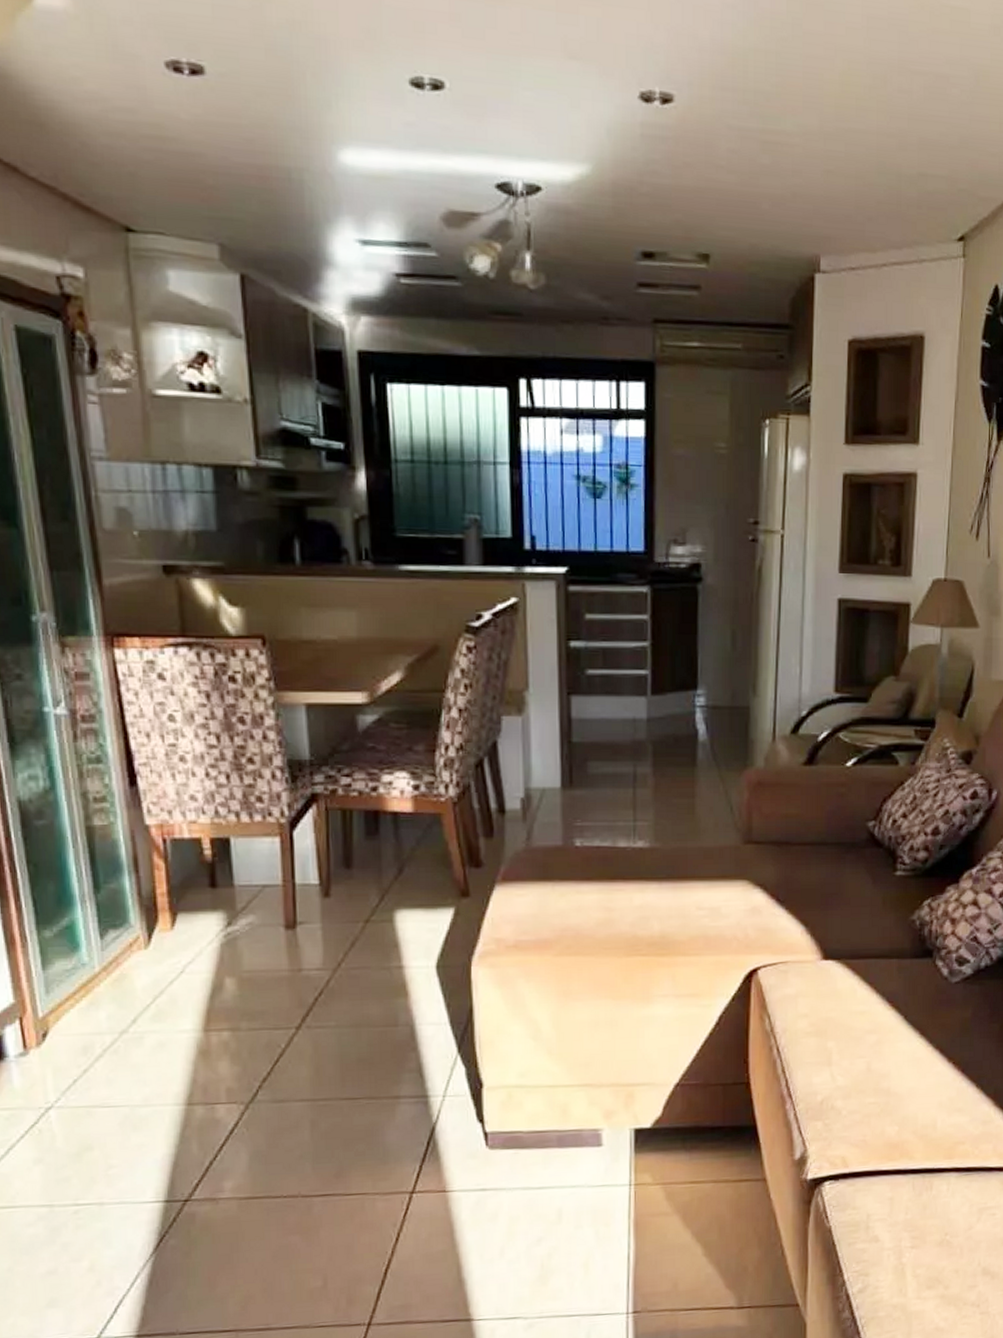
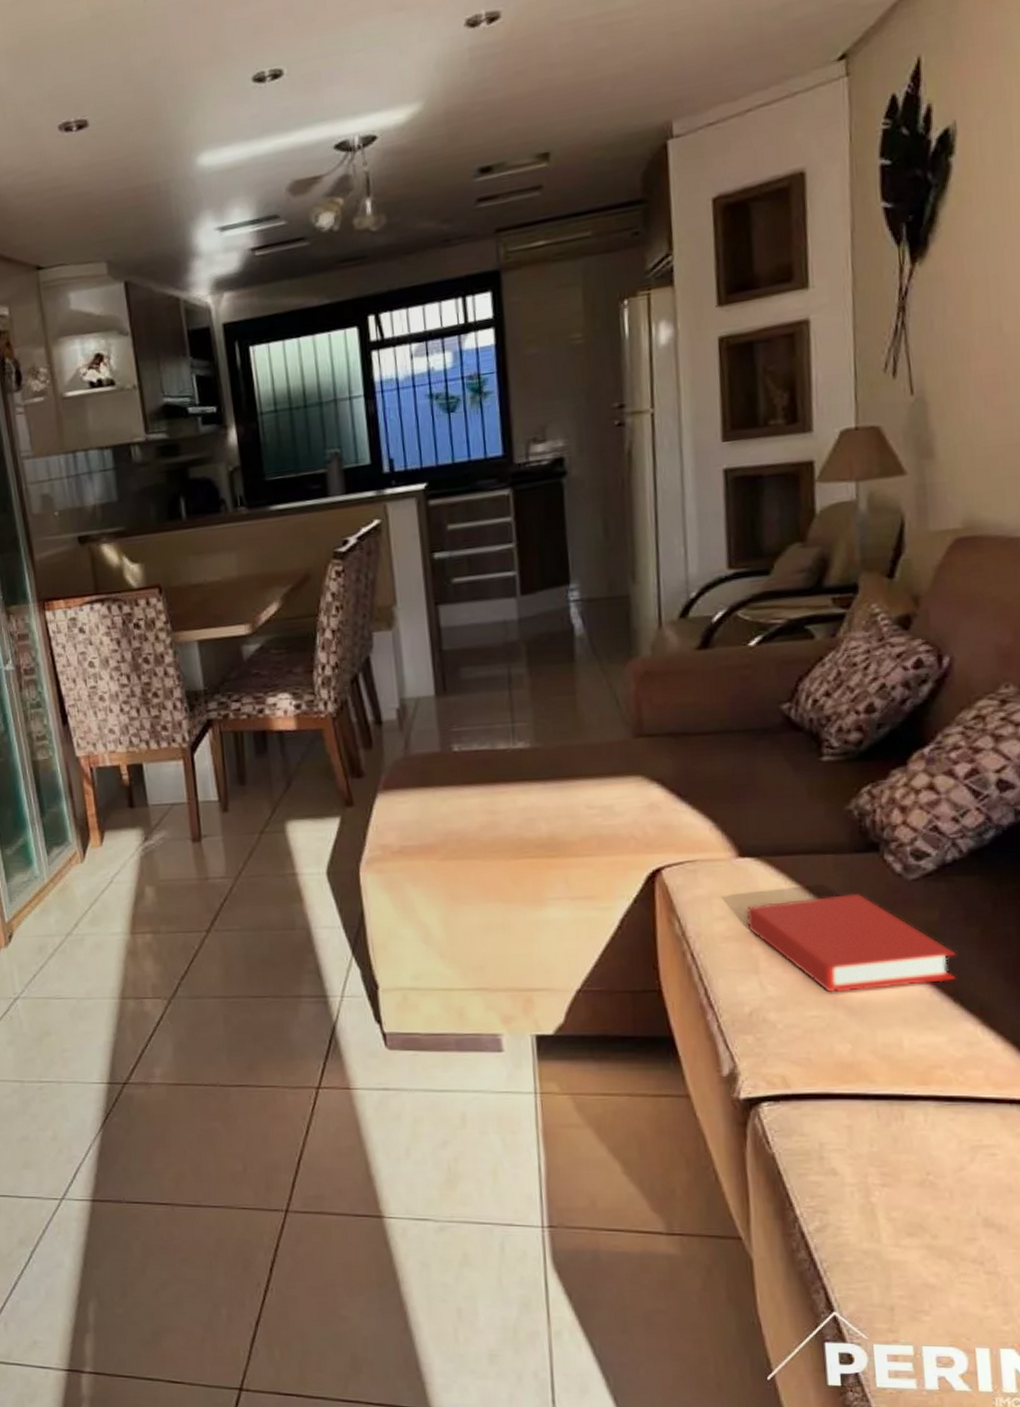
book: none [825,993,981,1082] -> present [746,893,956,993]

